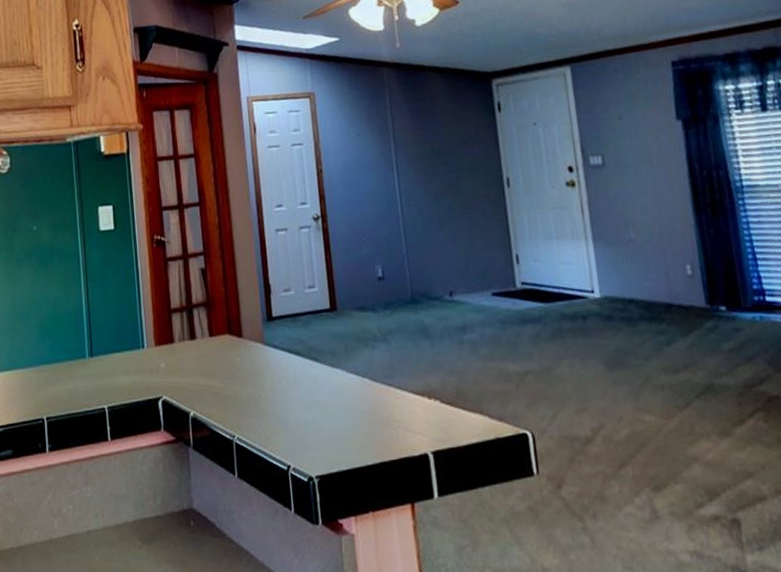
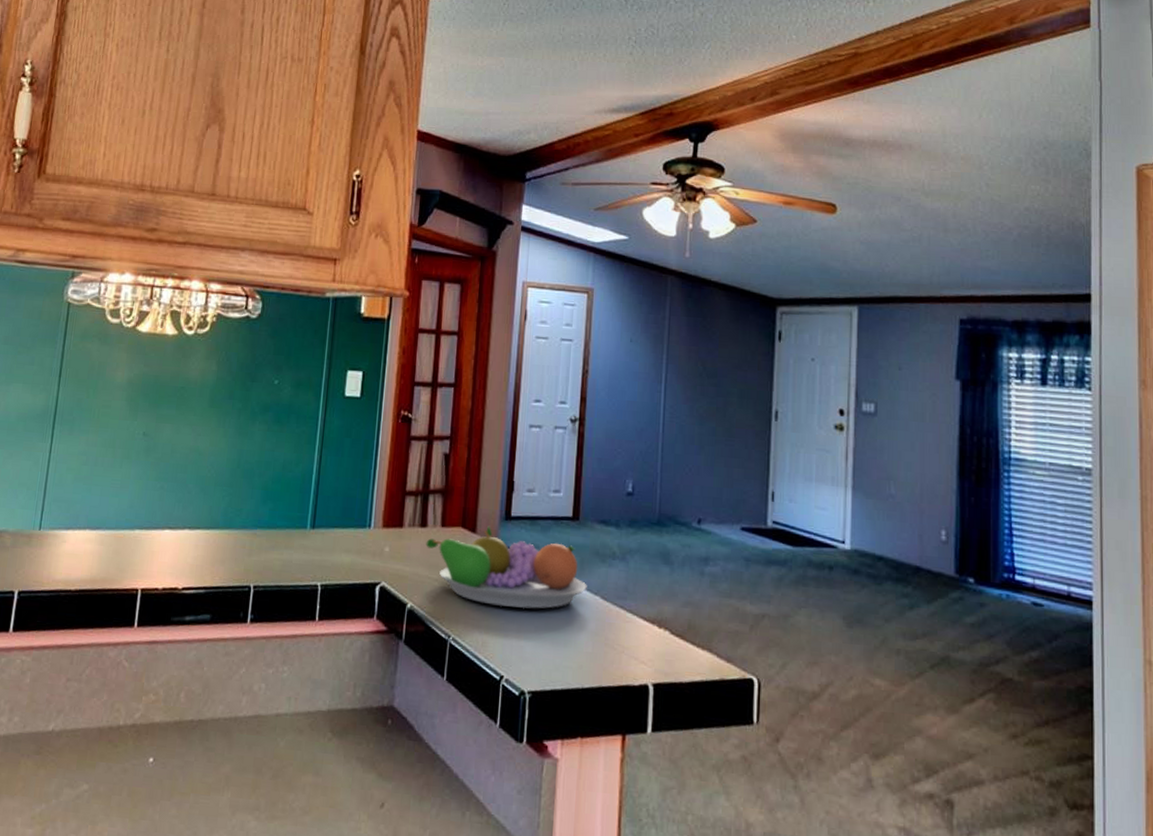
fruit bowl: none [197,329,355,402] -> present [426,525,587,609]

